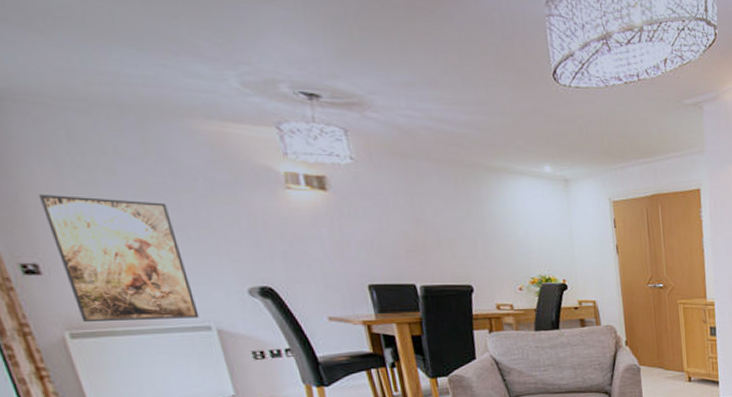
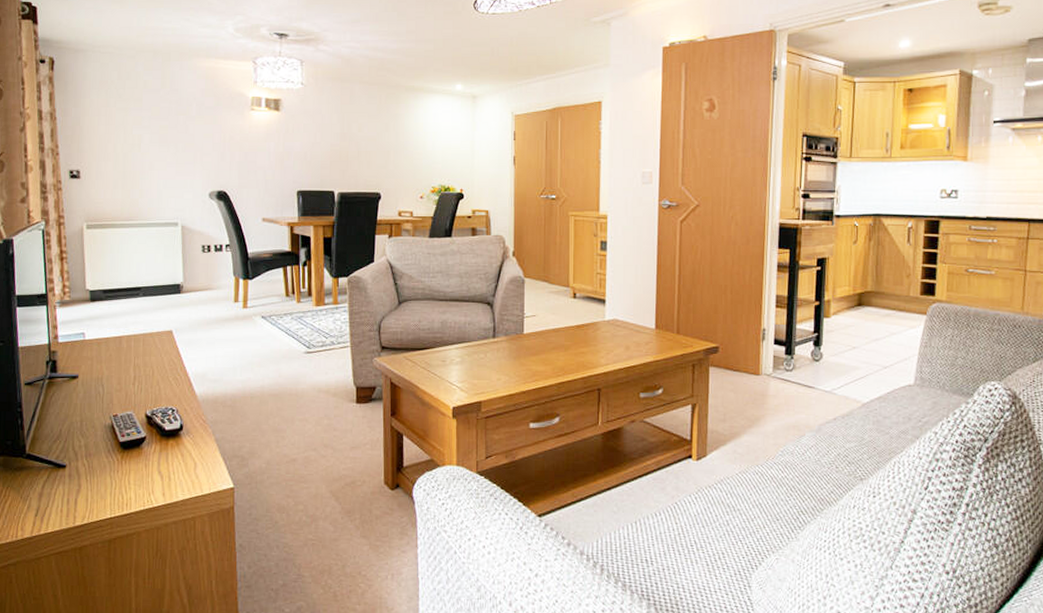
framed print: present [38,193,200,321] -> none [91,118,172,216]

